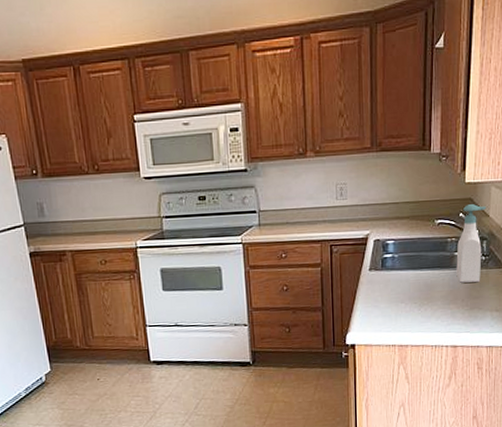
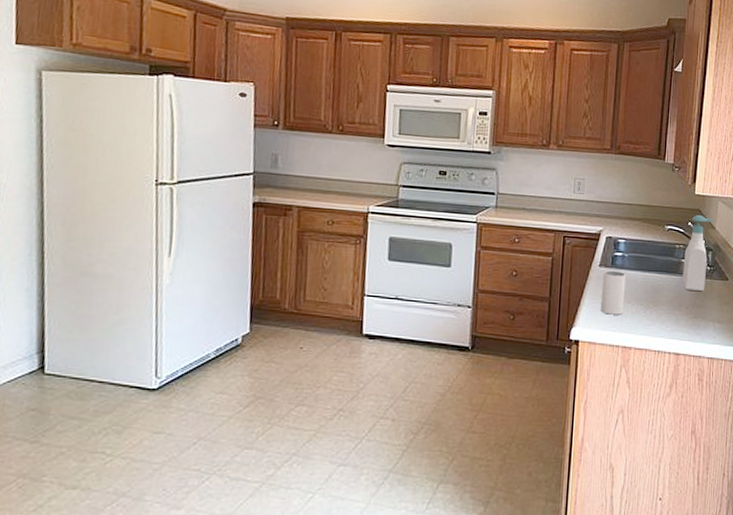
mug: none [373,272,398,317] -> present [600,270,627,315]

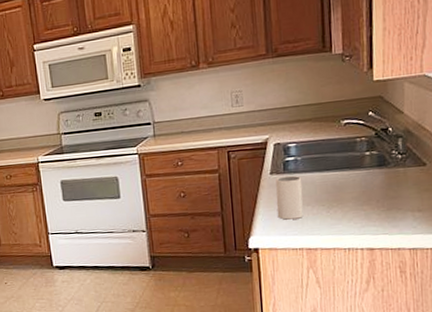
soap bottle: present [682,215,714,292] -> none [367,102,400,183]

